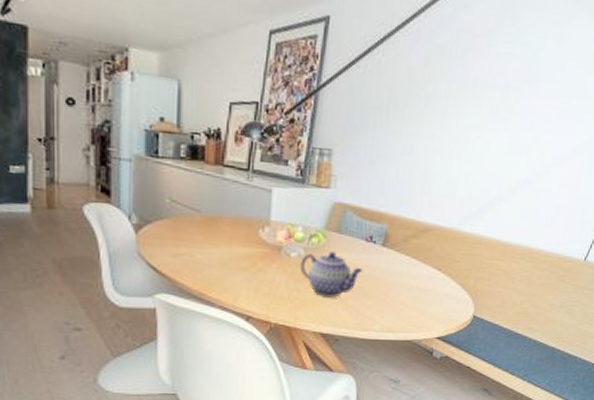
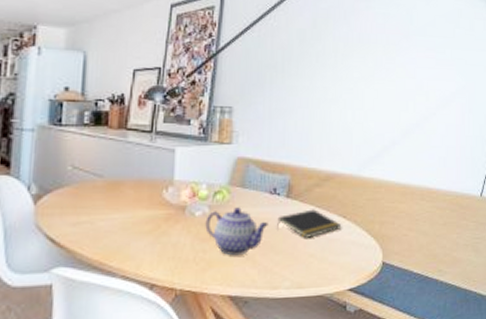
notepad: none [371,259,436,287] -> present [277,209,342,238]

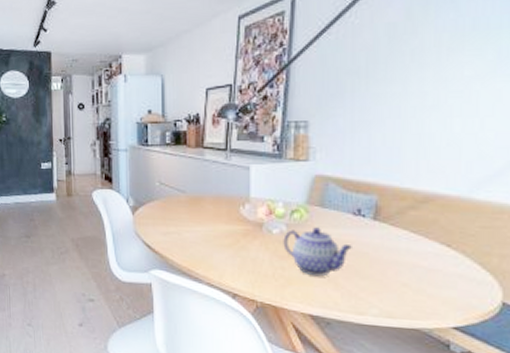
notepad: present [277,209,342,238] -> none [362,234,445,266]

